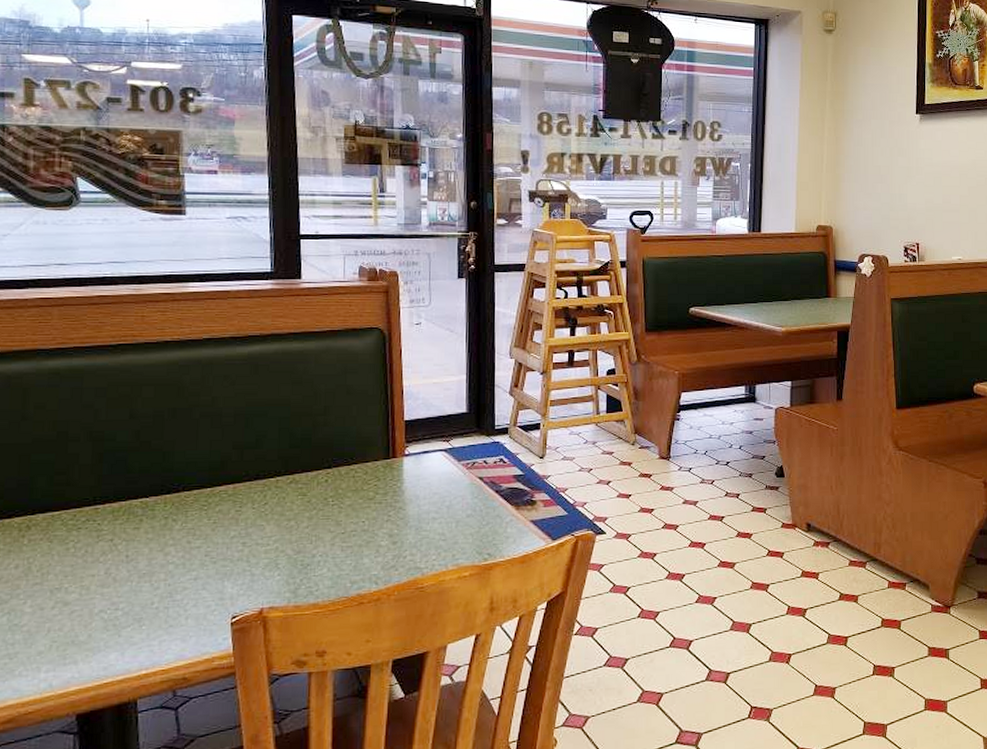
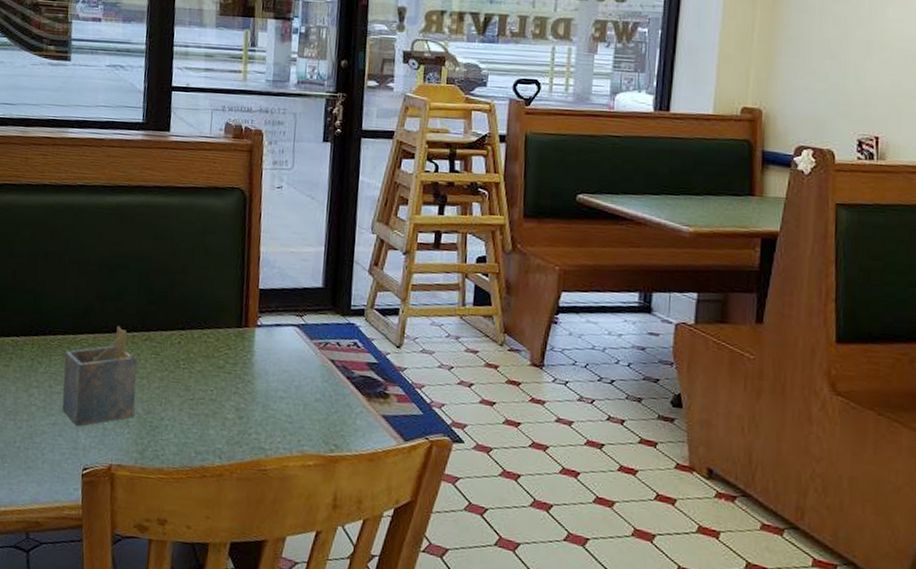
napkin holder: none [202,472,284,576] -> present [61,325,137,426]

